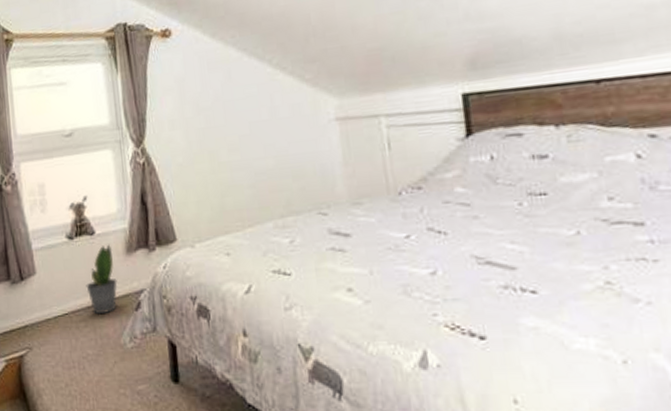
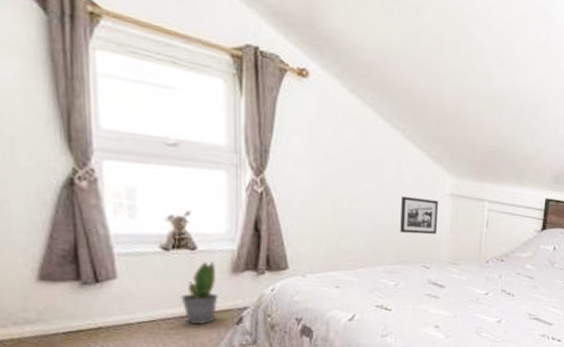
picture frame: none [281,130,329,178] -> present [400,196,439,235]

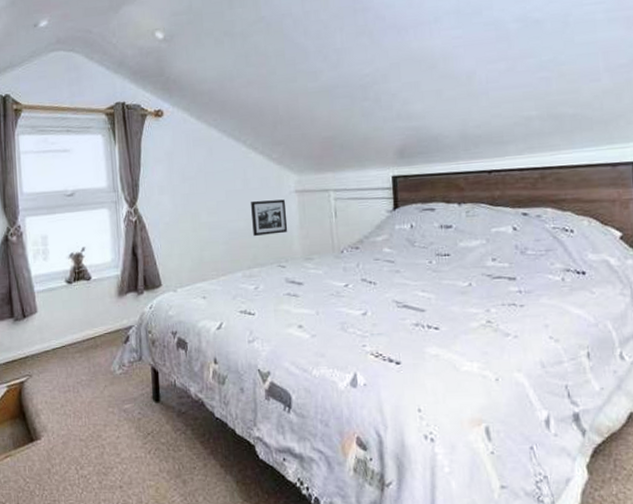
potted plant: present [181,261,219,324] -> none [82,288,110,346]

